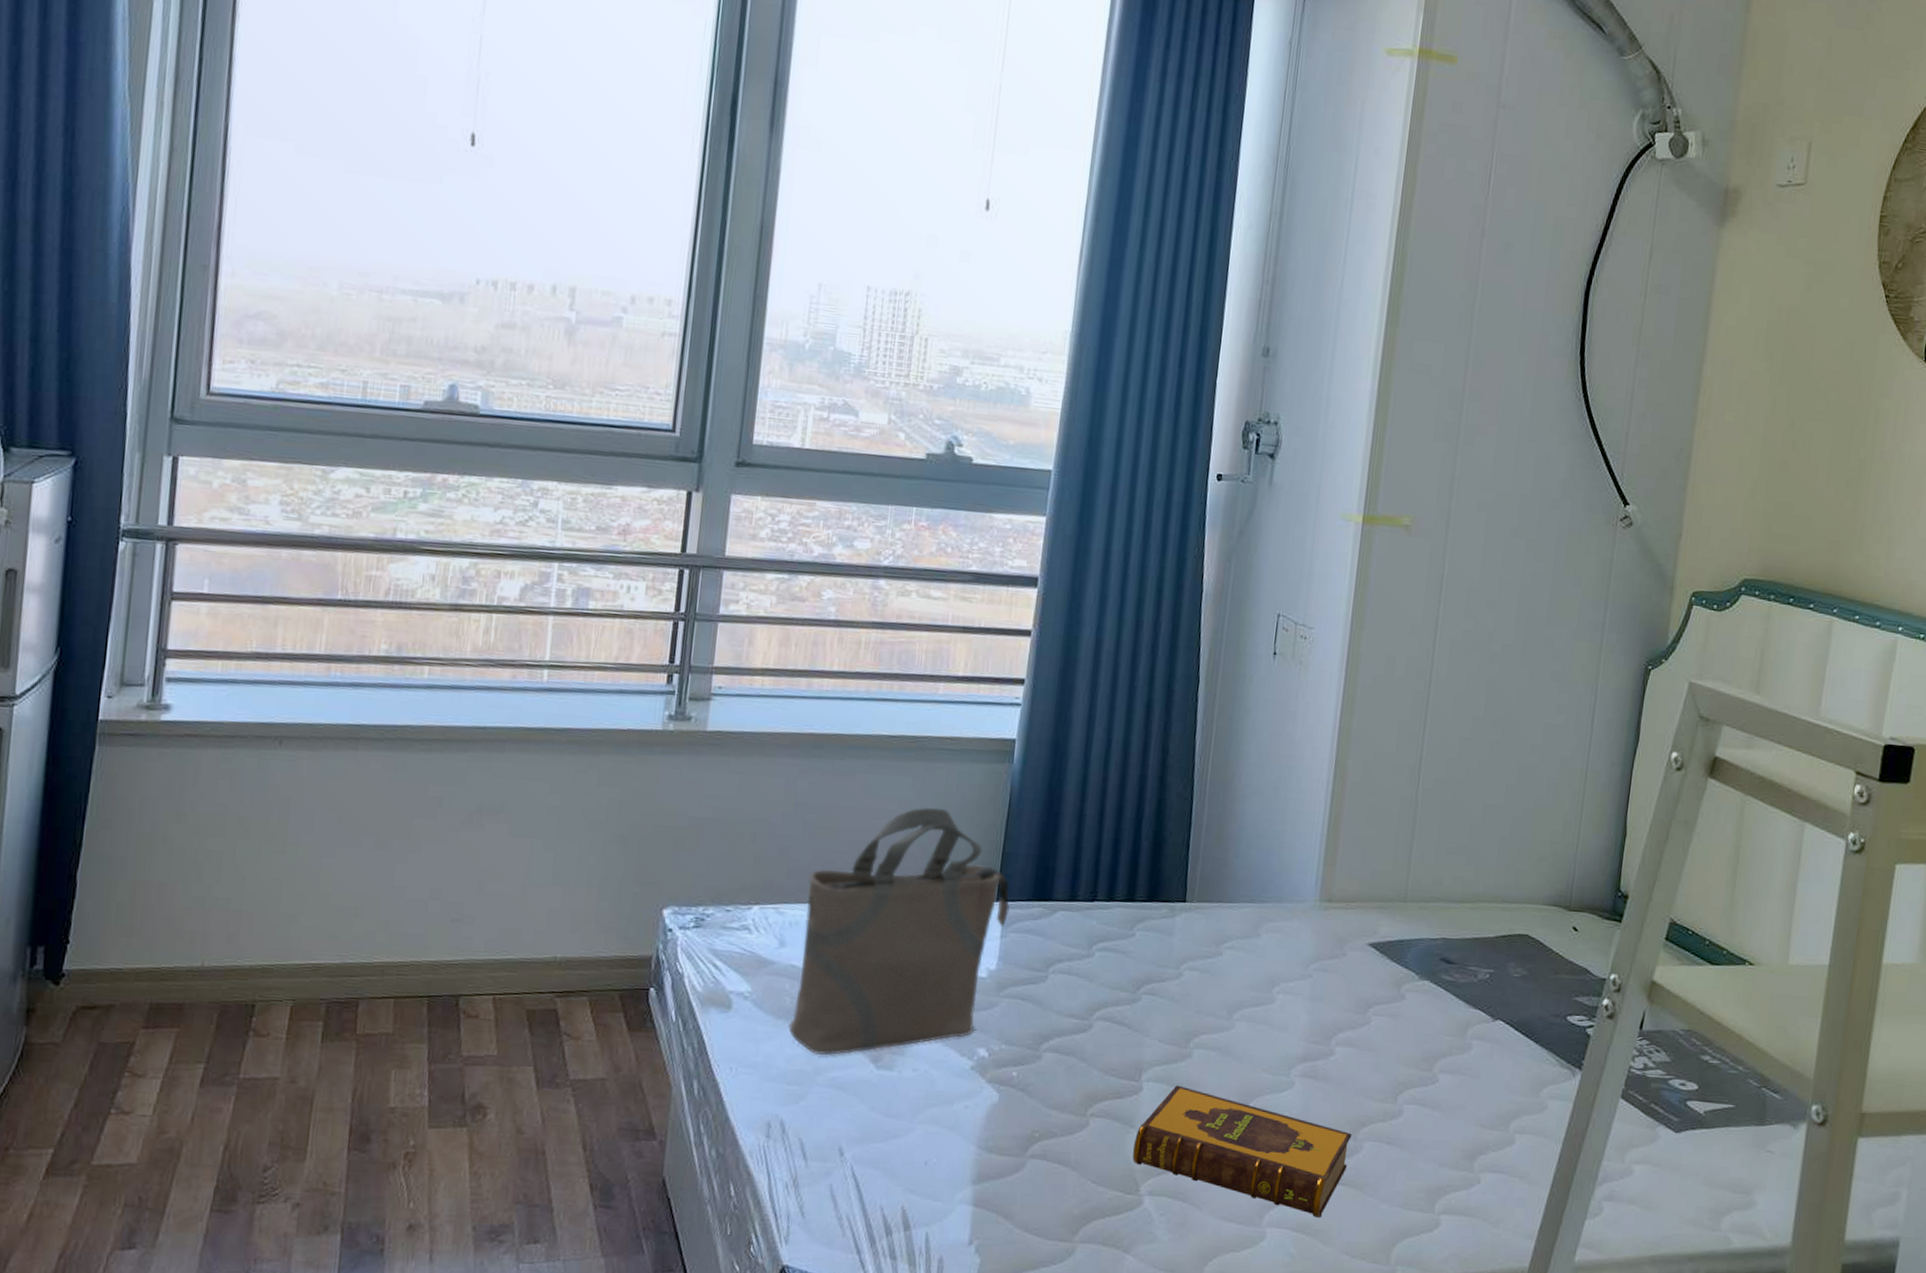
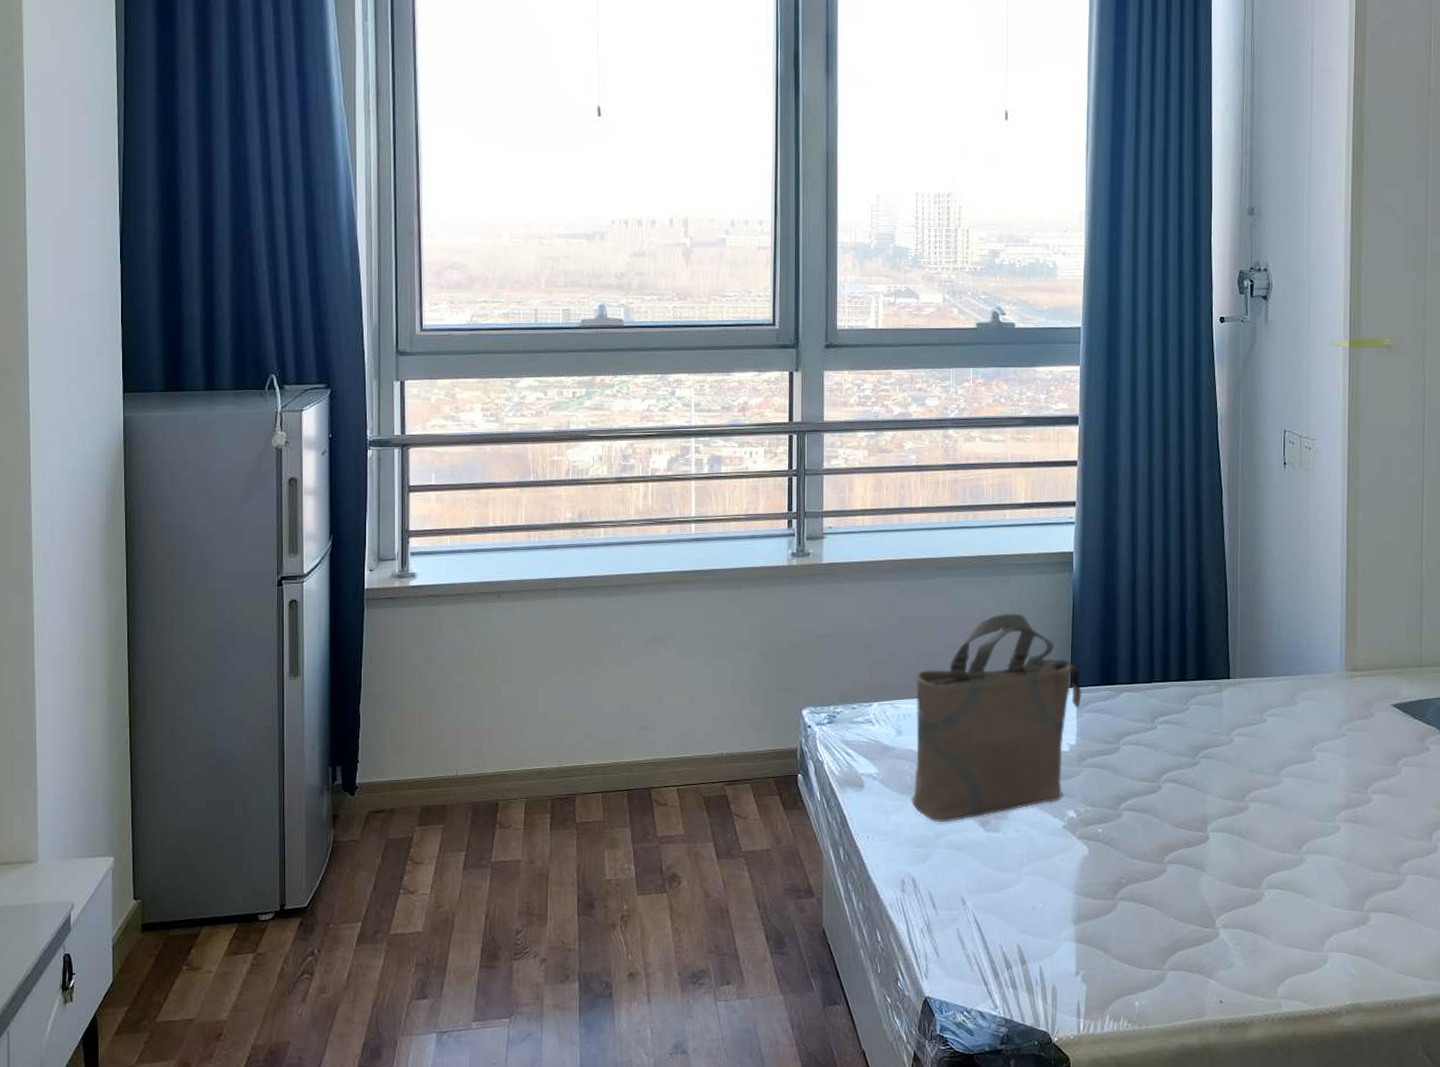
hardback book: present [1132,1085,1352,1217] -> none [1206,834,1395,942]

